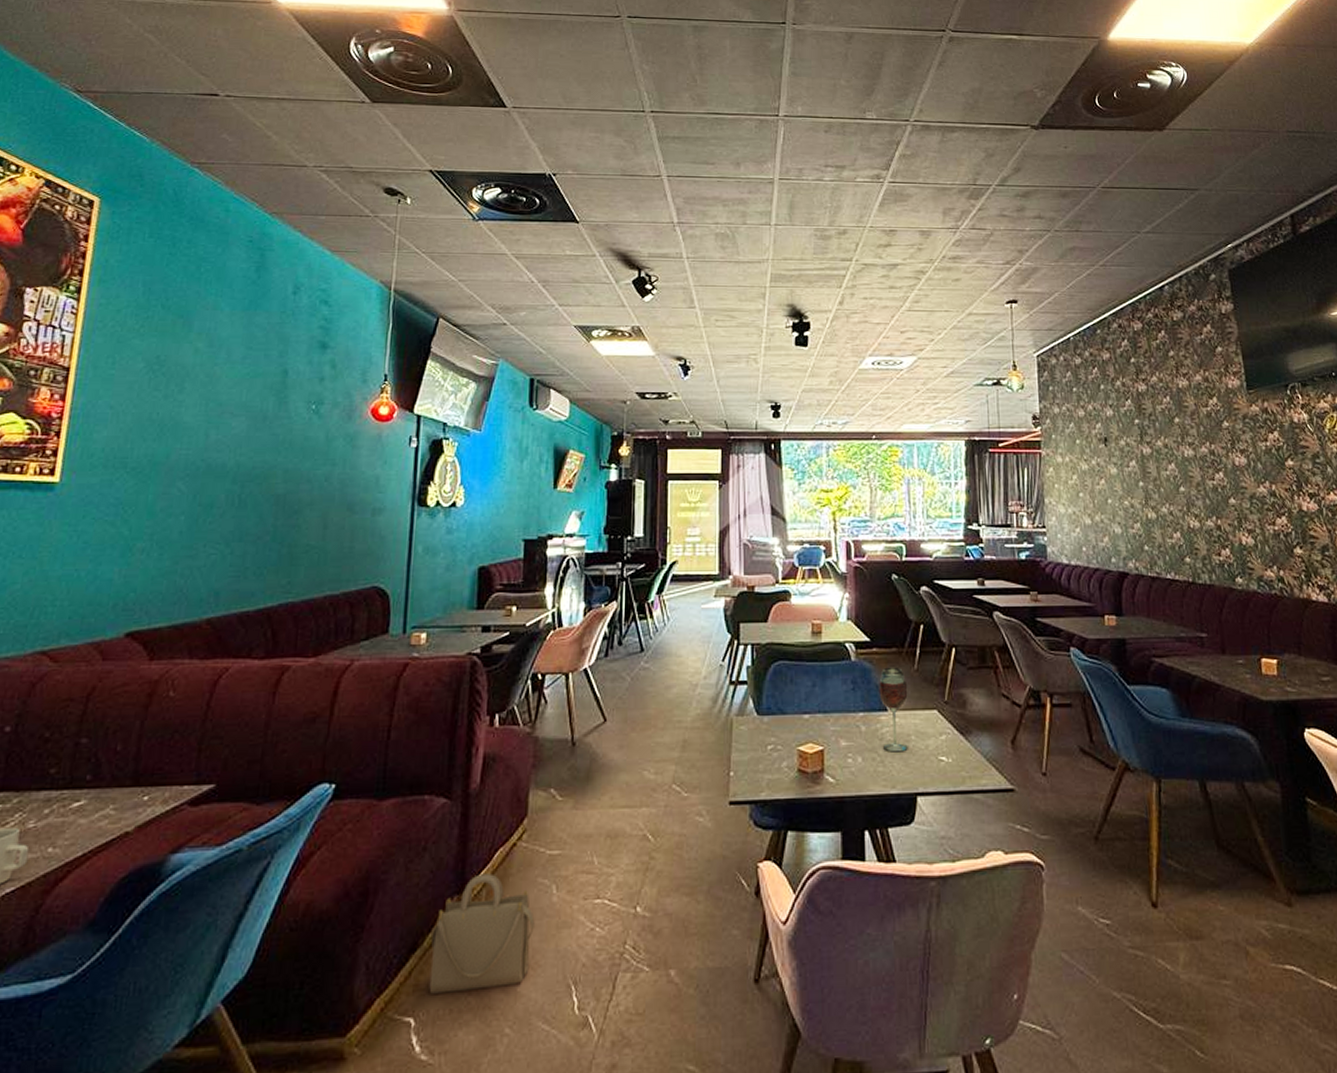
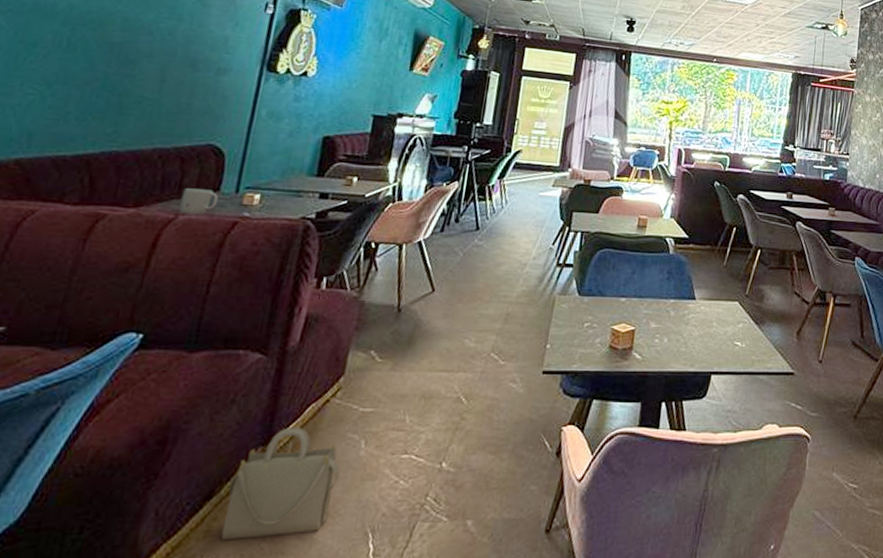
mug: none [353,633,389,660] -> present [178,188,219,215]
wineglass: present [879,667,908,752] -> none [687,261,716,336]

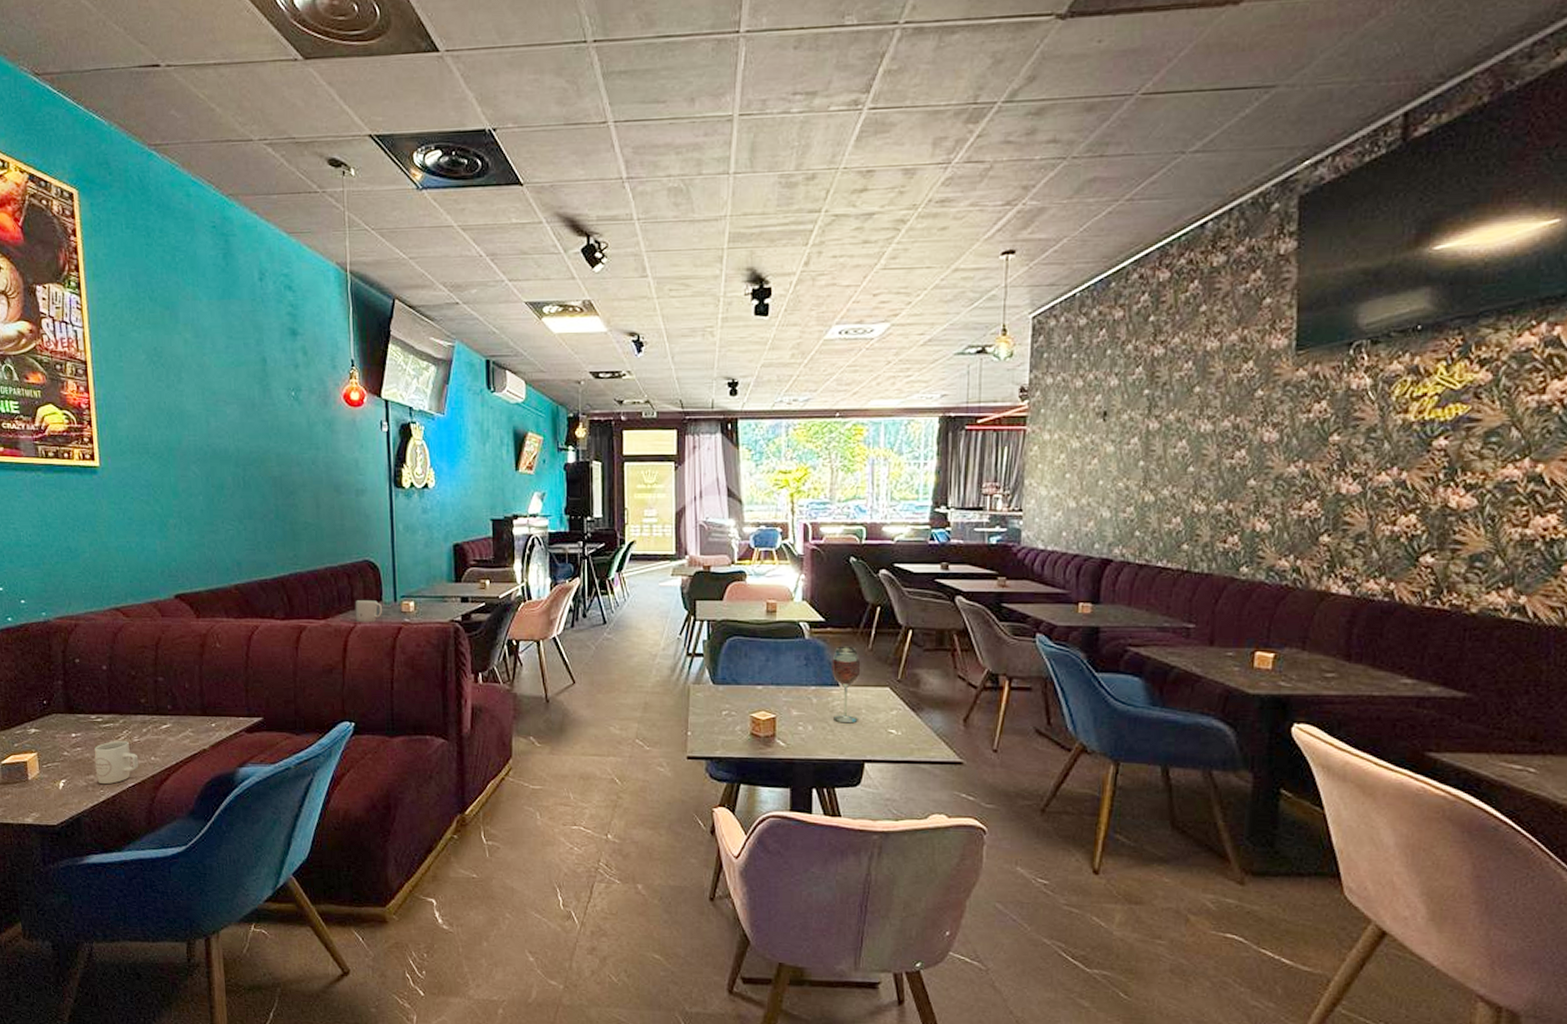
handbag: present [220,427,340,540] -> none [442,799,524,884]
wineglass: none [687,261,716,336] -> present [832,646,861,724]

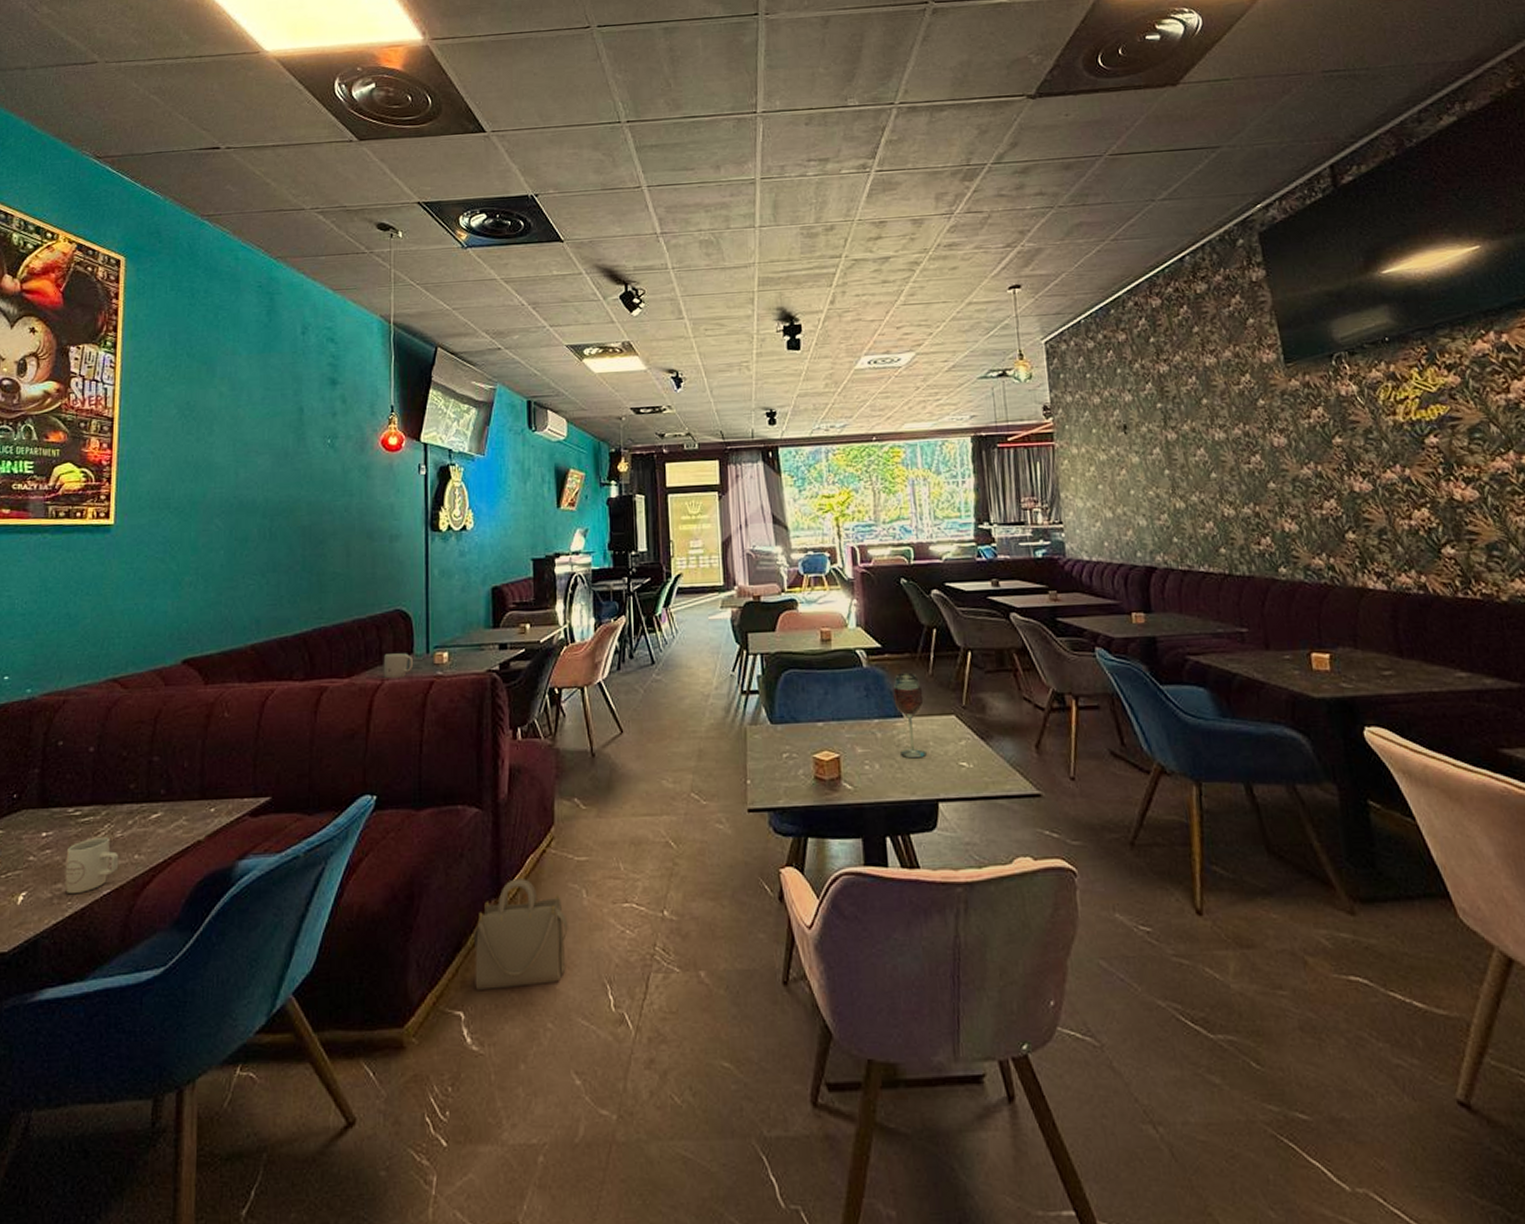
handbag: none [442,799,524,884] -> present [473,879,568,990]

